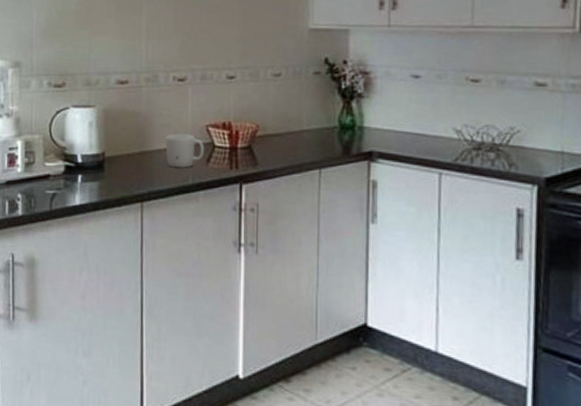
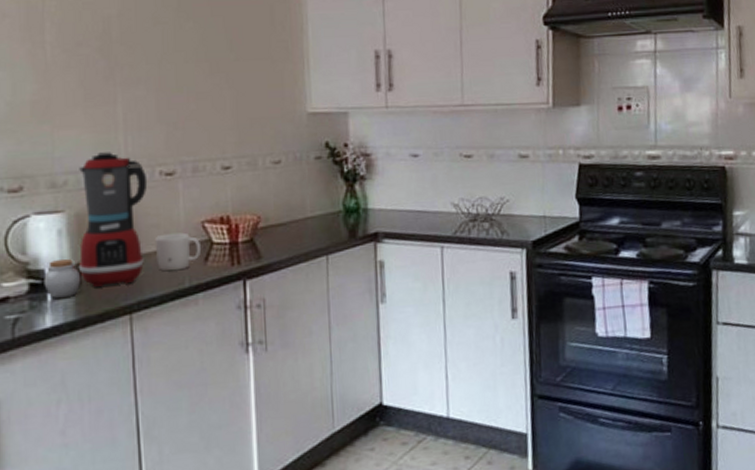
jar: none [76,148,105,181] -> present [44,259,82,298]
blender: none [103,57,163,176] -> present [78,152,148,288]

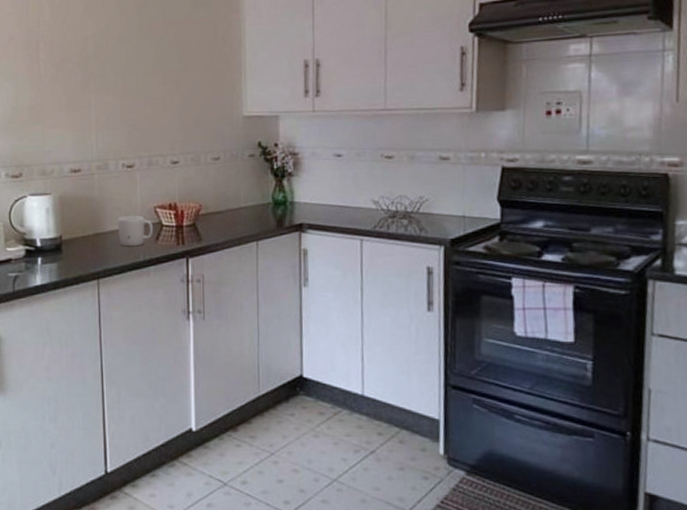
jar: present [44,259,82,298] -> none [36,232,63,262]
blender: present [78,152,148,288] -> none [60,147,113,257]

